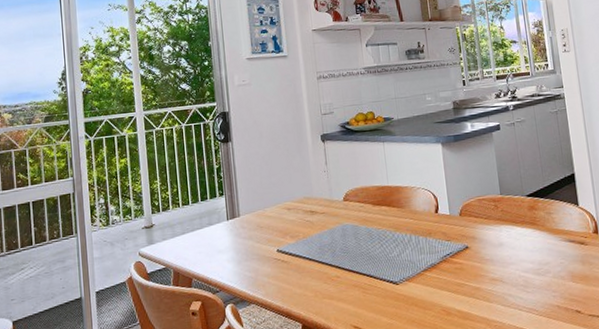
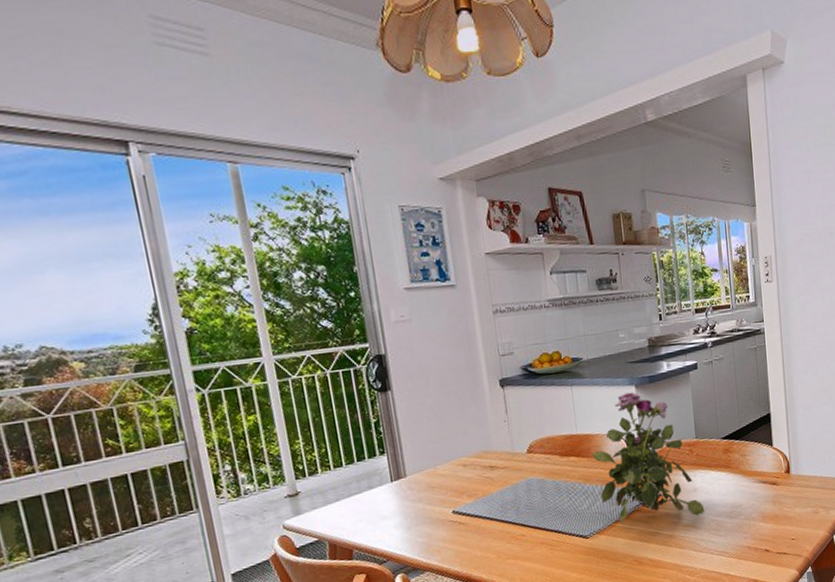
flower bouquet: none [402,149,512,274] -> present [592,392,705,525]

